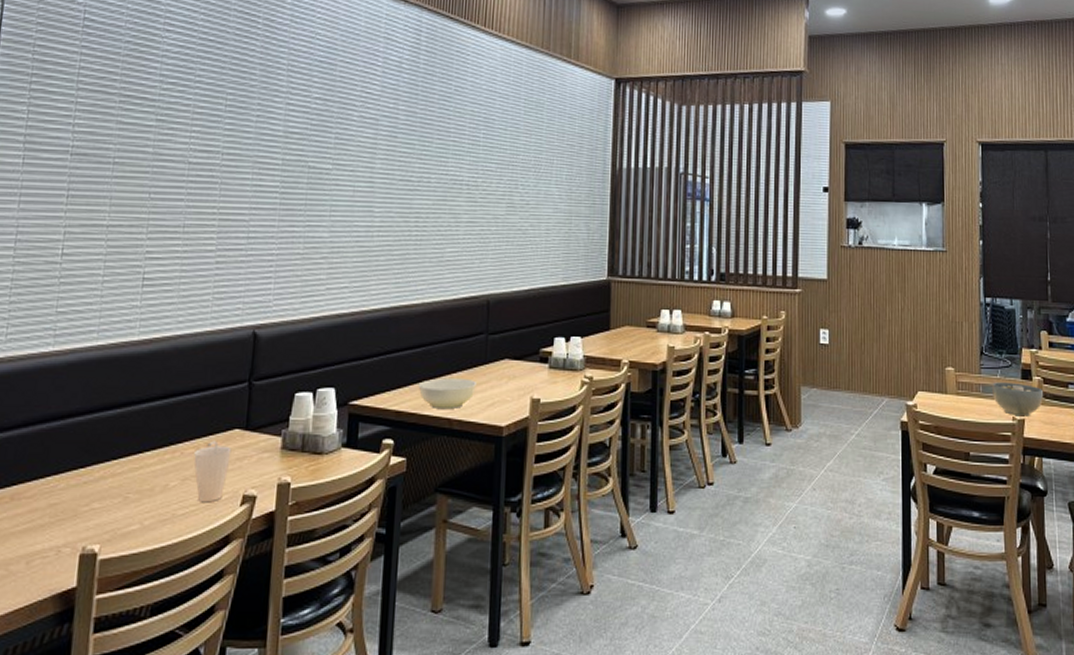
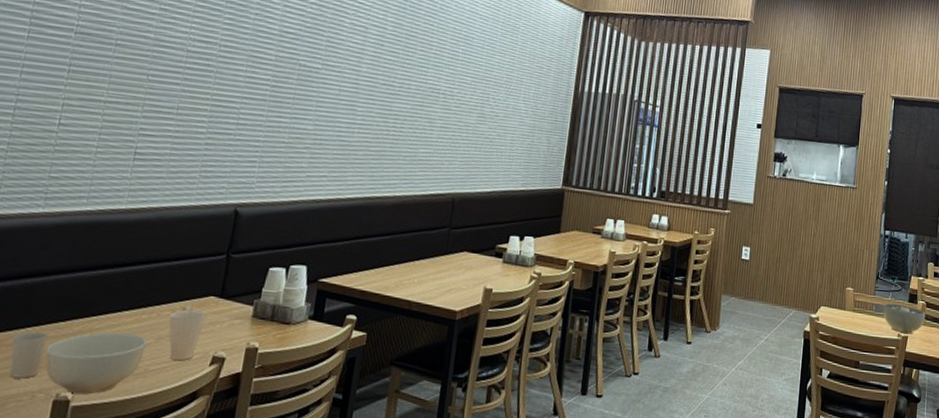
cup: none [32,480,69,533] -> present [9,331,48,379]
bowl: none [68,476,173,546] -> present [45,332,147,395]
bowl: present [418,378,476,410] -> none [383,264,436,293]

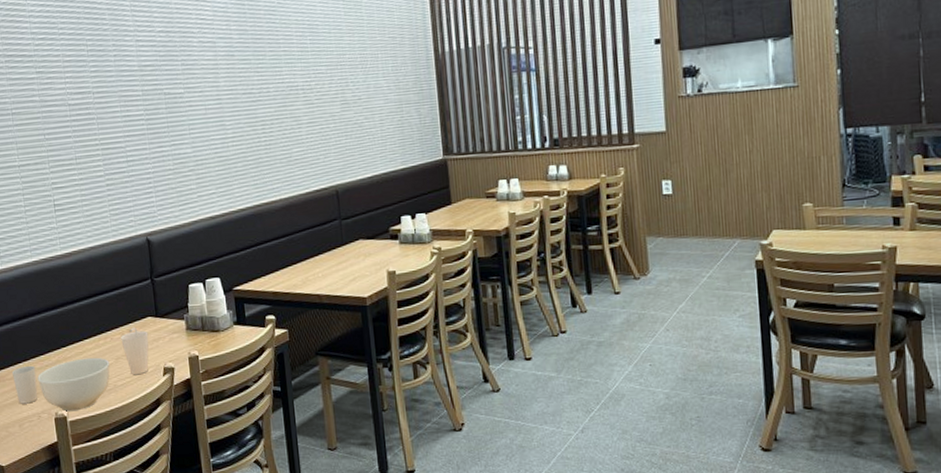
soup bowl: present [883,303,926,335] -> none [857,211,919,245]

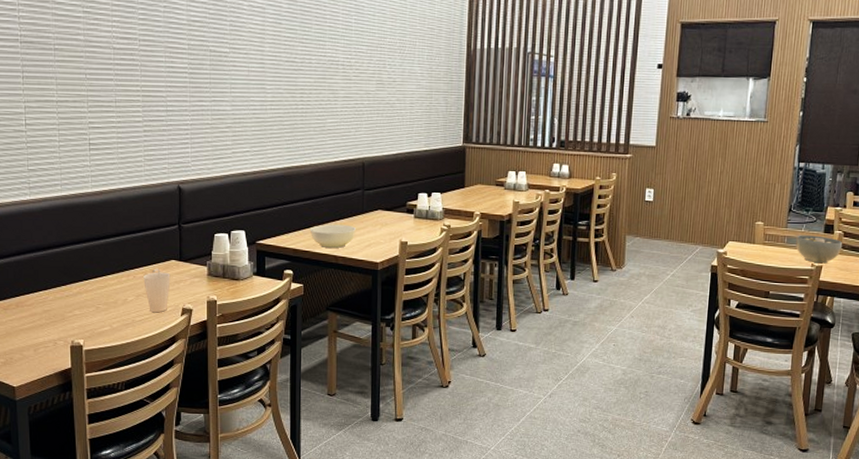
cup: present [12,365,38,404] -> none [32,294,56,330]
bowl: present [37,357,110,412] -> none [57,292,130,341]
bowl: none [287,259,338,288] -> present [309,224,356,249]
soup bowl: none [857,211,919,245] -> present [796,235,843,264]

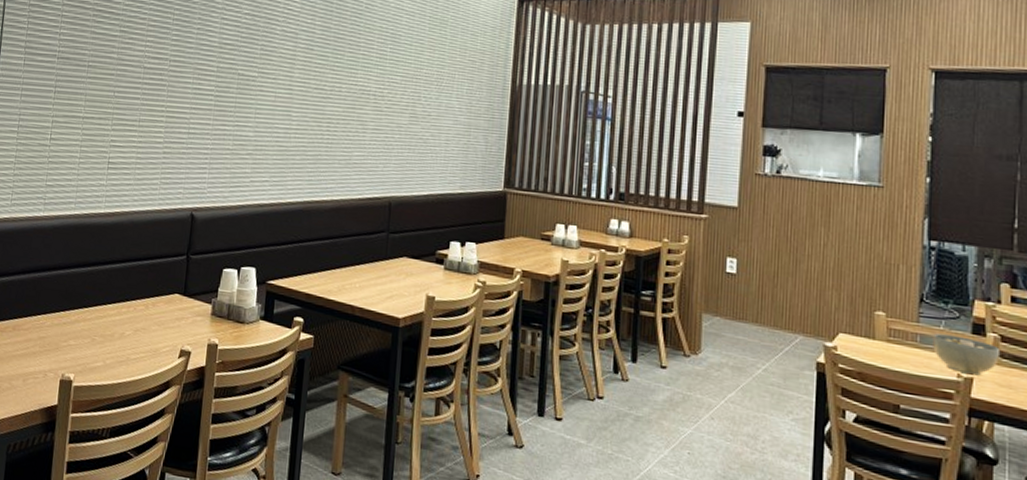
cup: present [143,268,171,313] -> none [143,301,173,353]
bowl: present [309,224,356,249] -> none [325,268,377,297]

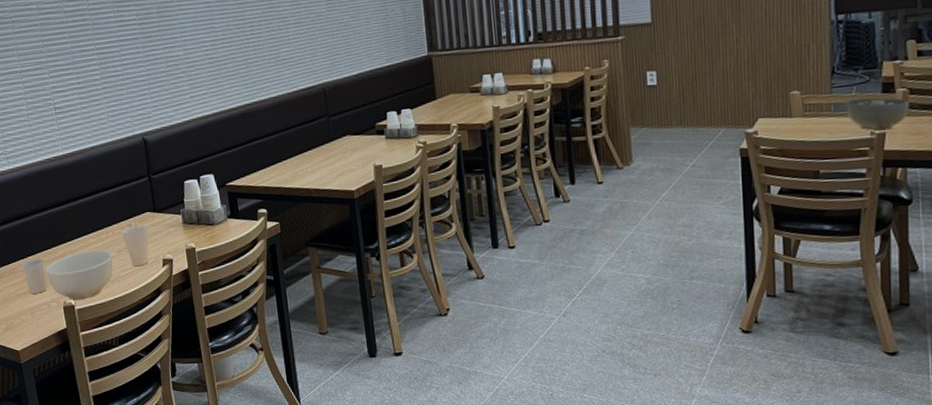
cup: none [28,319,53,359] -> present [22,258,48,294]
bowl: none [52,322,128,377] -> present [46,250,113,301]
cup: none [143,301,173,353] -> present [122,222,149,267]

